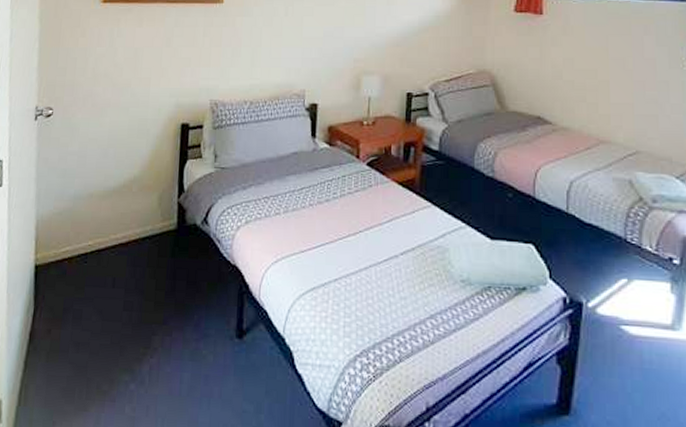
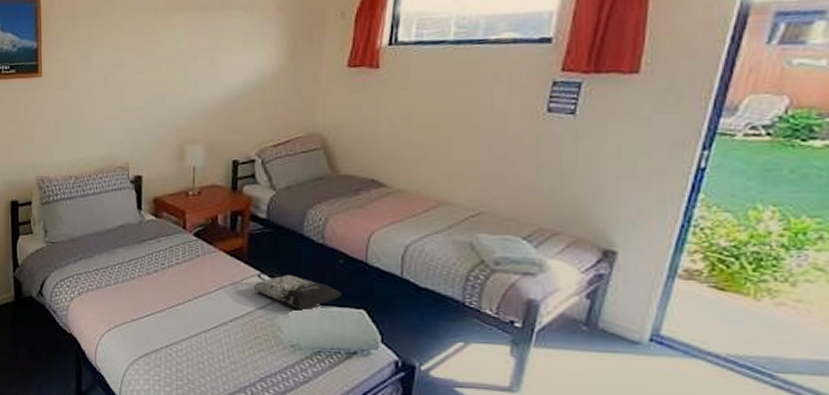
tote bag: none [425,204,511,243] -> present [253,272,342,309]

